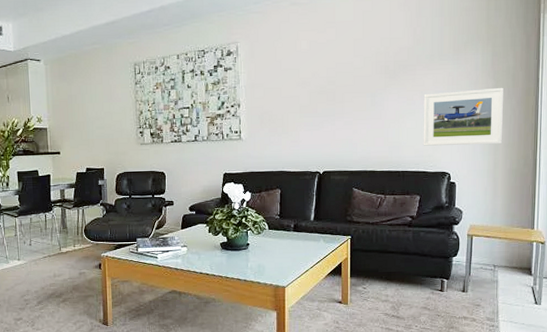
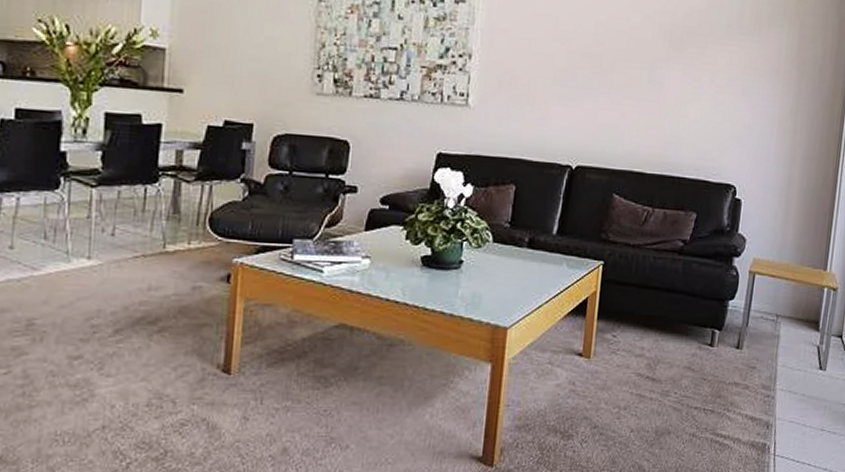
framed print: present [423,87,504,146] -> none [707,76,808,156]

